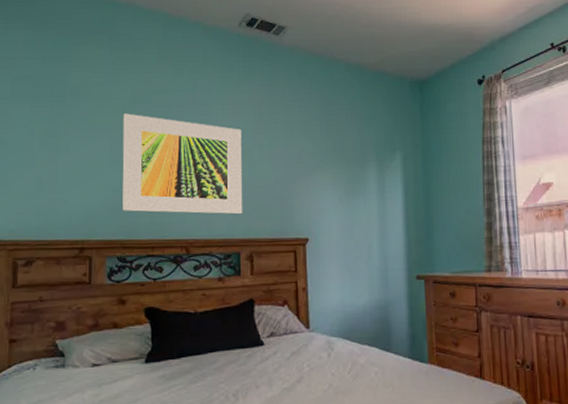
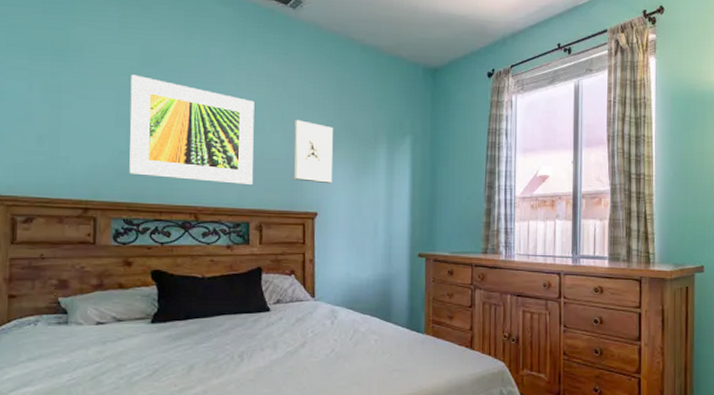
wall sculpture: none [282,144,323,208] -> present [294,120,333,184]

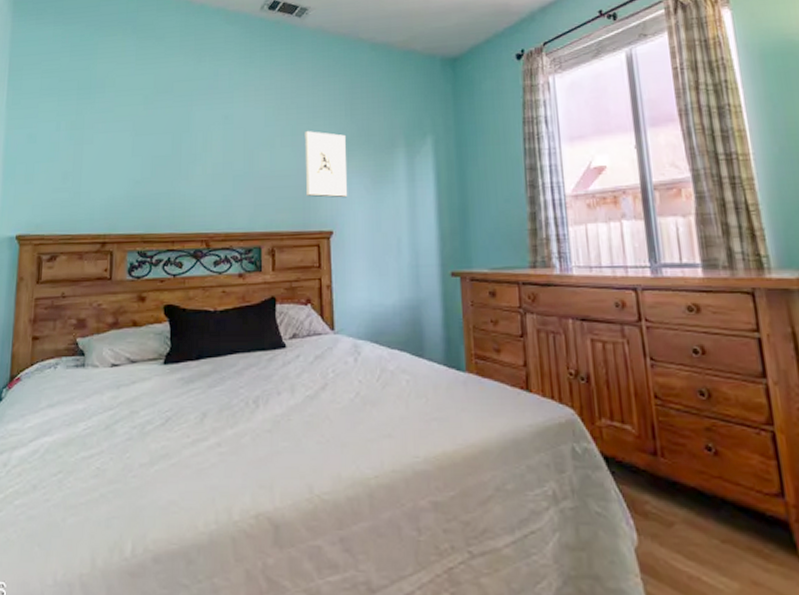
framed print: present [129,74,255,186] -> none [143,103,264,206]

